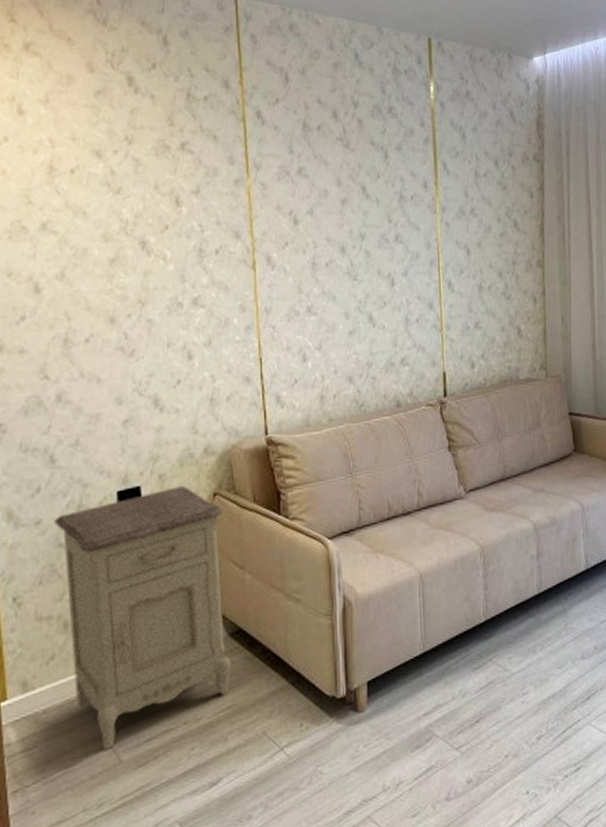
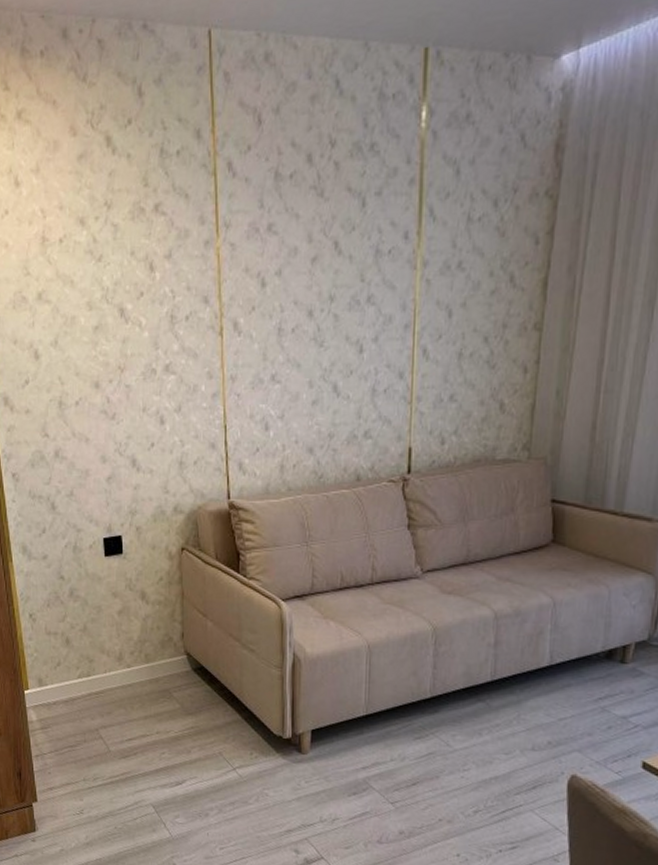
nightstand: present [54,486,231,750] -> none [57,539,194,740]

